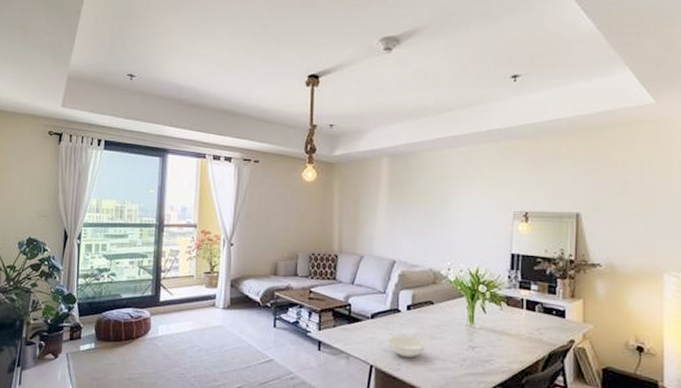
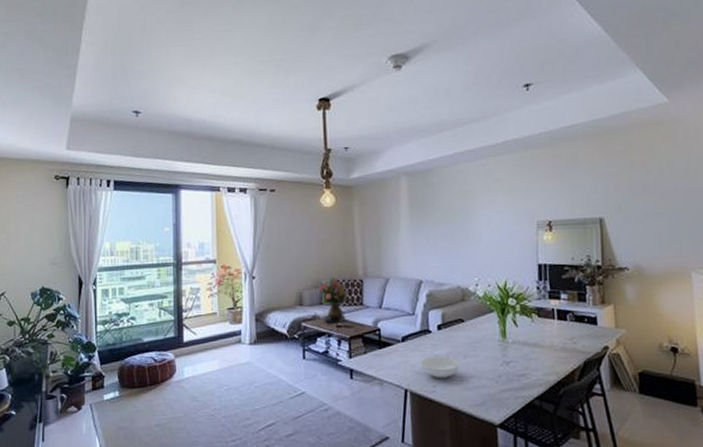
bouquet: none [295,250,321,296] -> present [320,276,348,324]

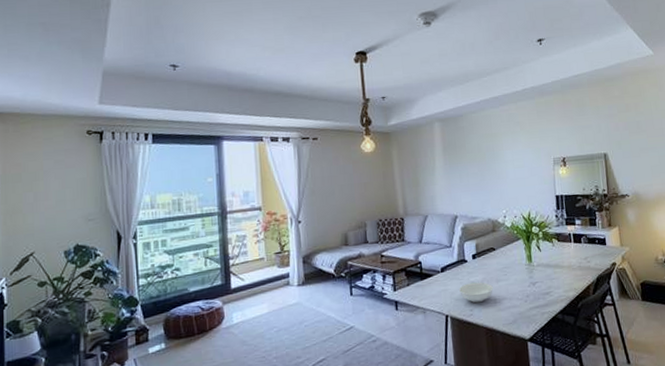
bouquet: present [320,276,348,324] -> none [364,216,390,261]

